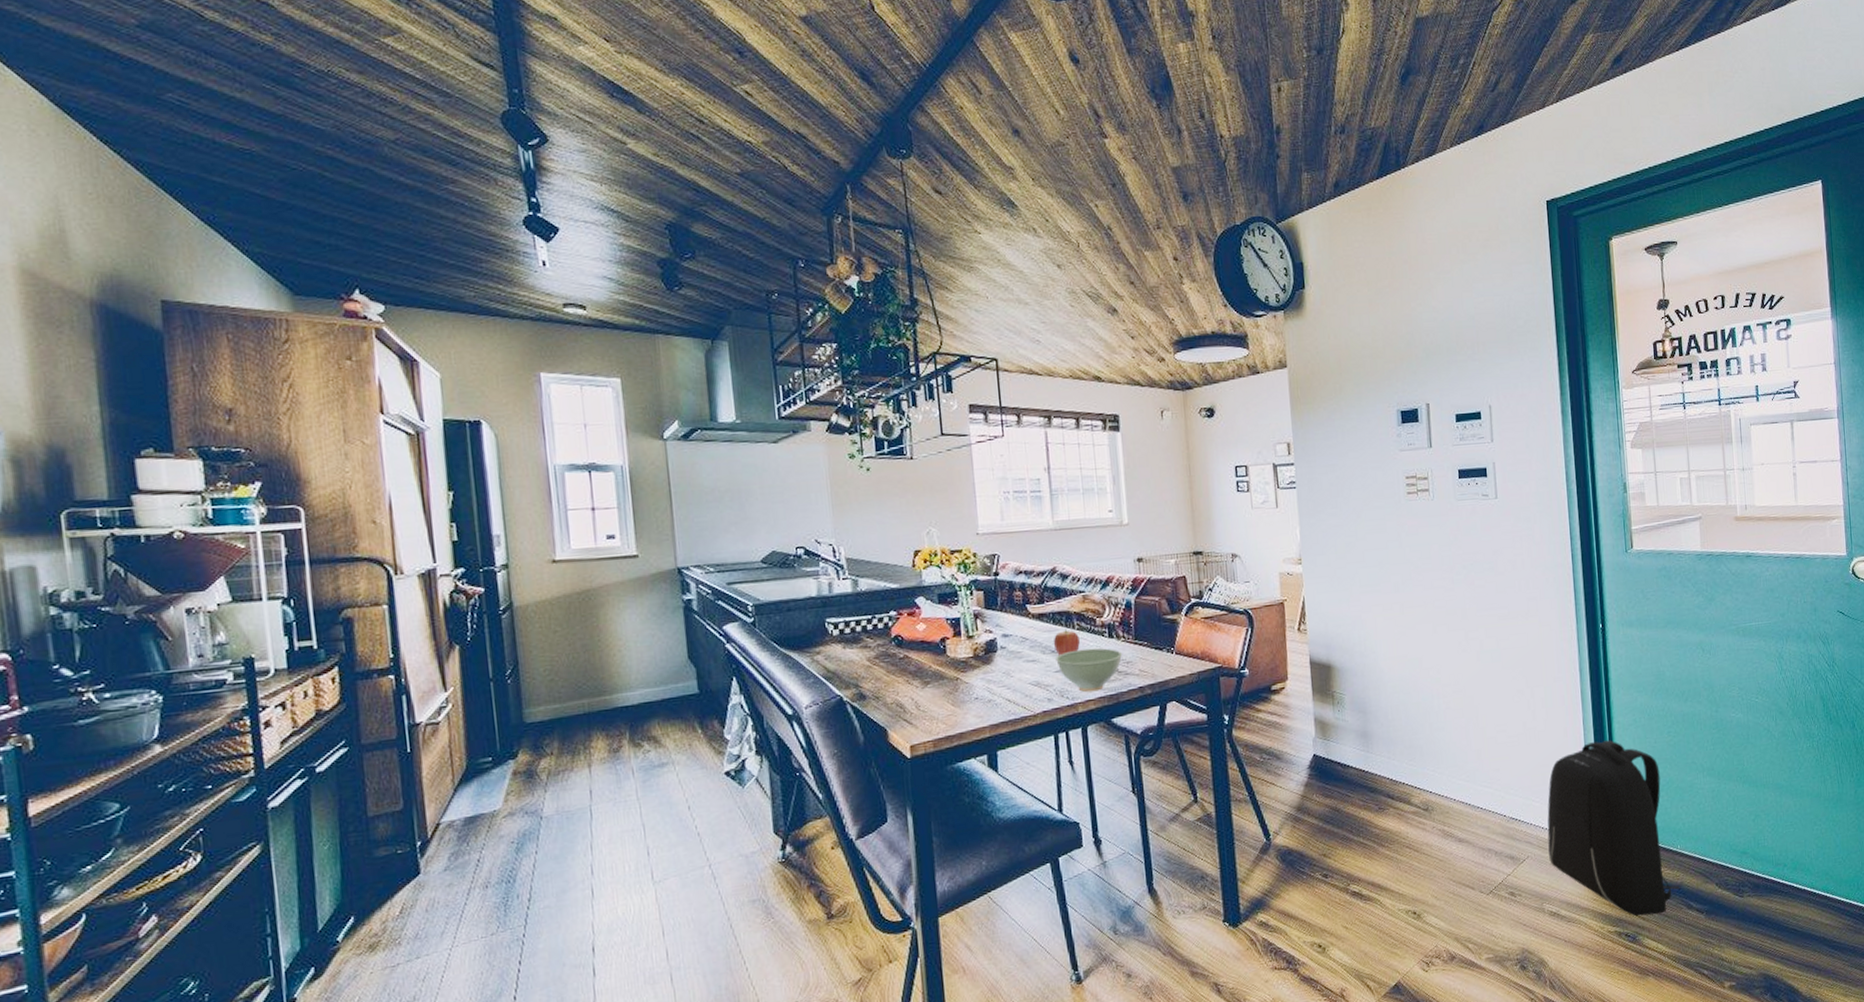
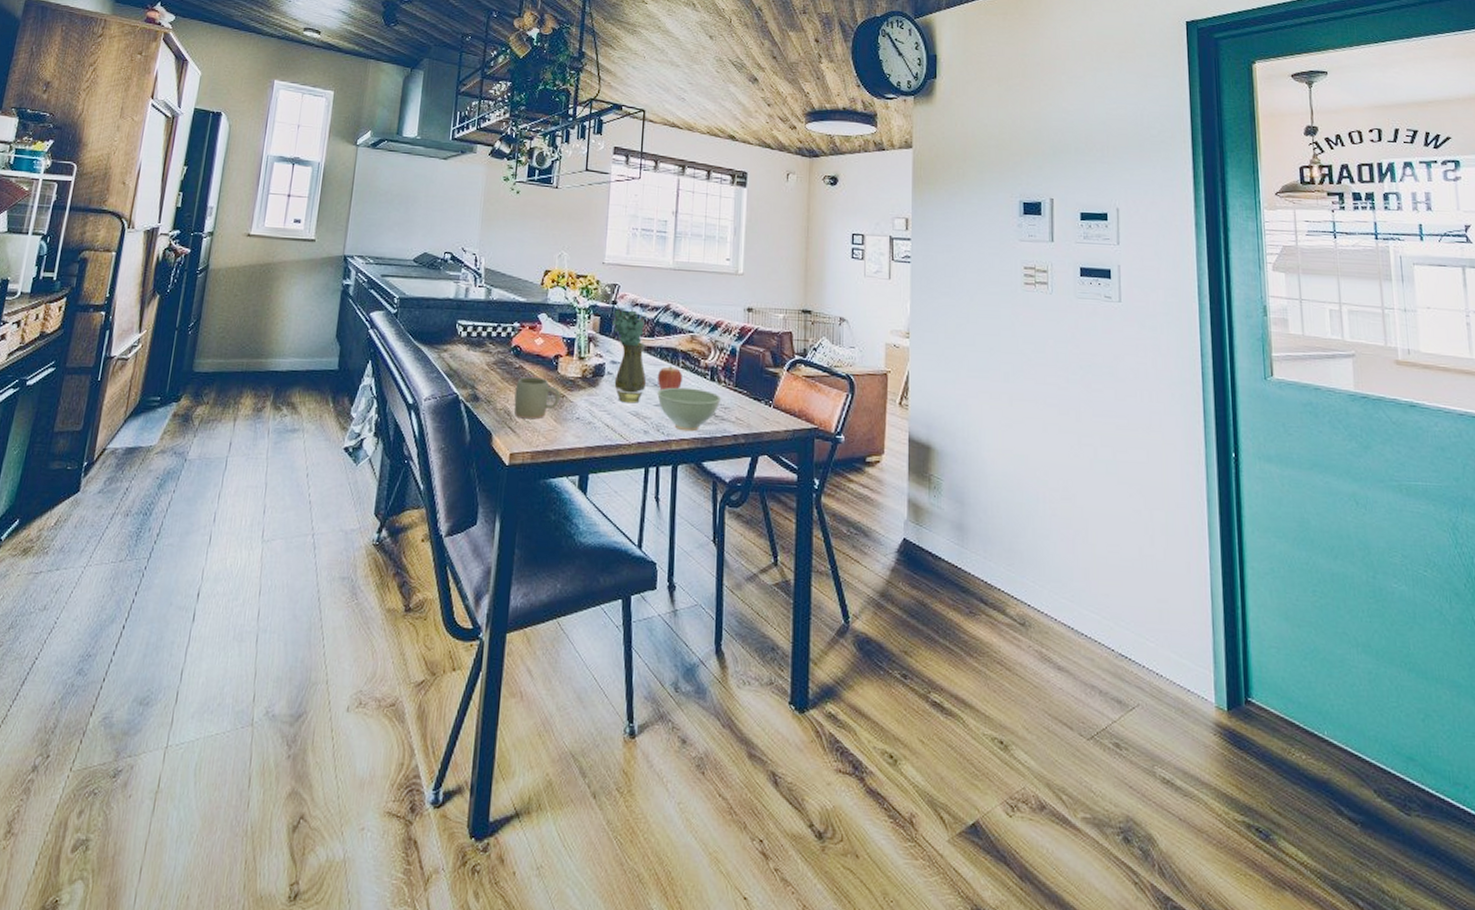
mug: none [903,664,954,709] -> present [514,377,560,419]
vase: none [997,576,1043,675] -> present [612,305,647,404]
backpack: present [1547,740,1681,916] -> none [1162,585,1329,812]

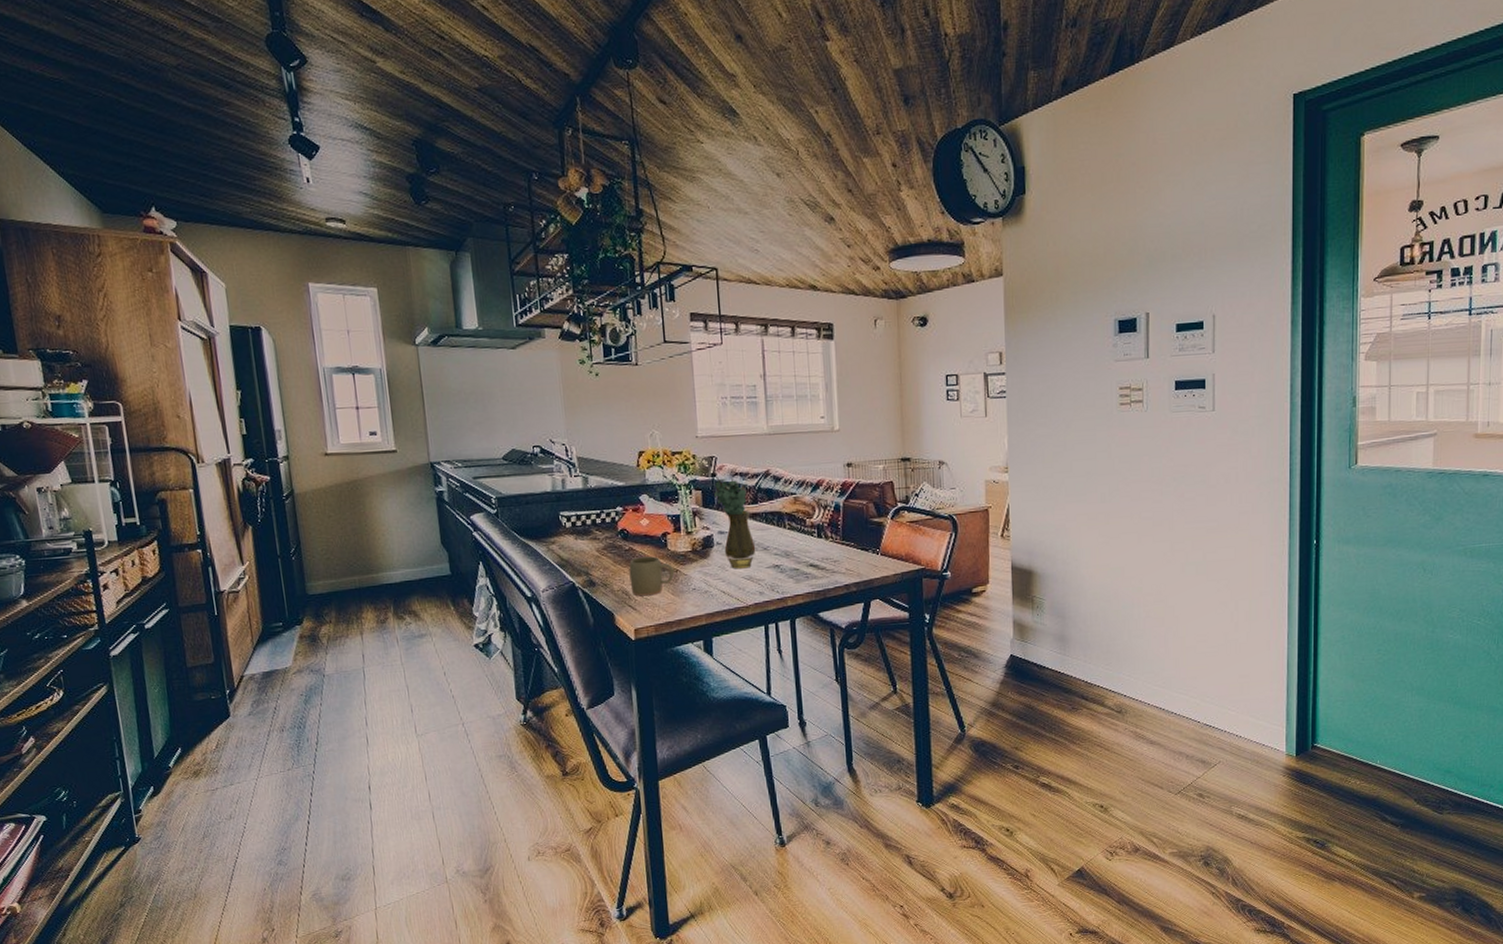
fruit: present [657,365,683,391] -> none [765,528,791,553]
bowl: present [657,387,721,432] -> none [767,547,830,588]

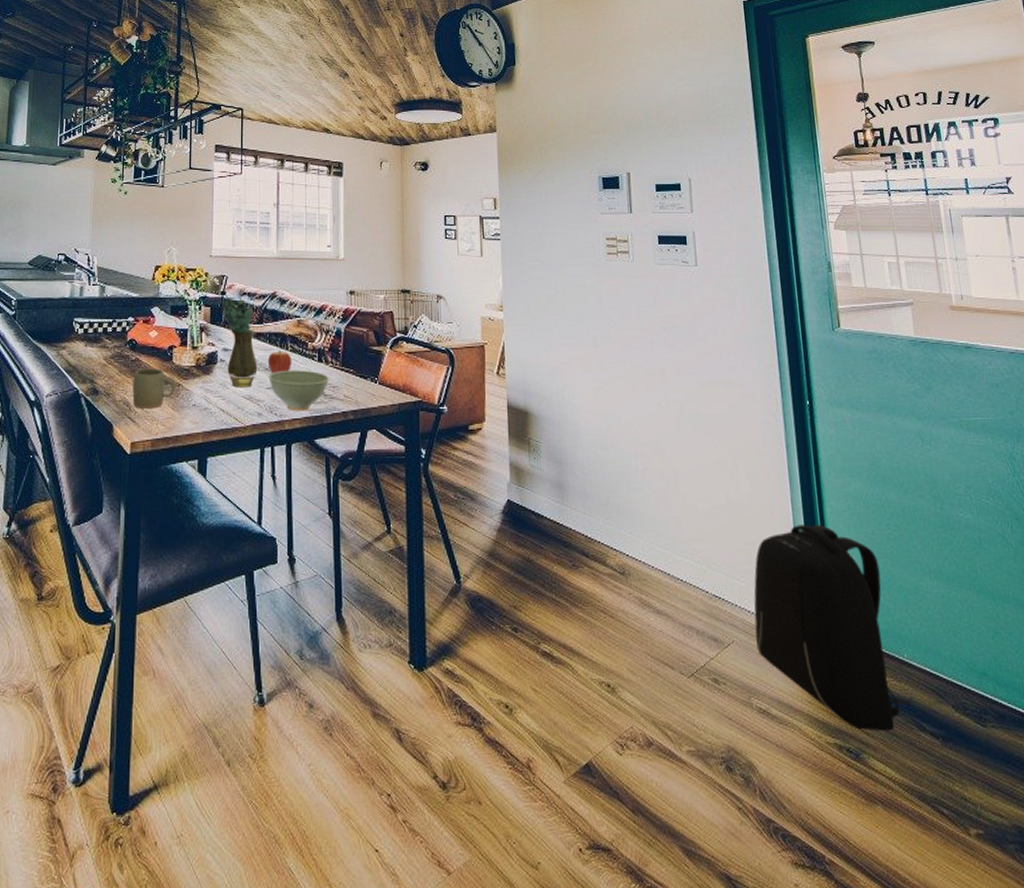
fruit: none [765,528,791,553] -> present [267,349,293,374]
bowl: none [767,547,830,588] -> present [268,370,329,411]
backpack: none [1241,655,1377,825] -> present [753,525,911,730]

